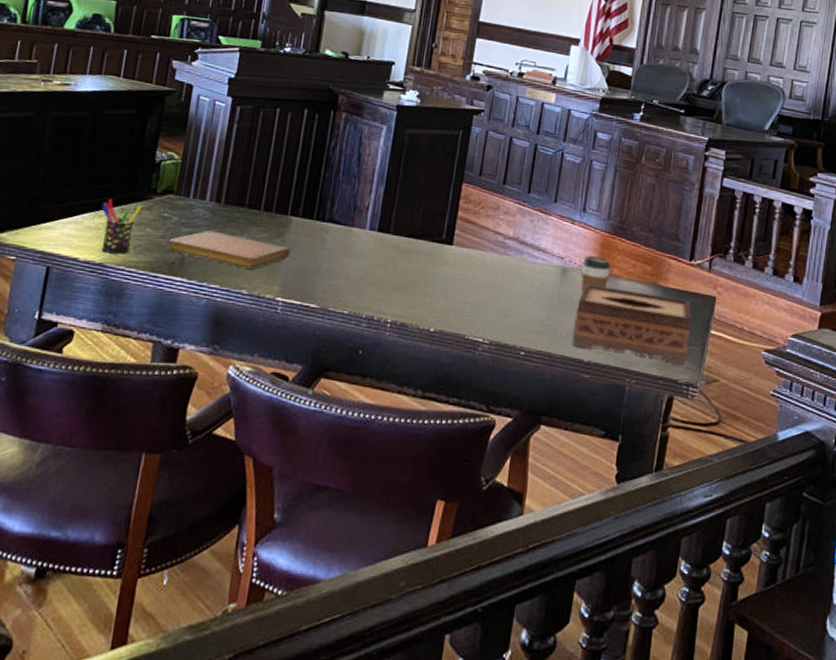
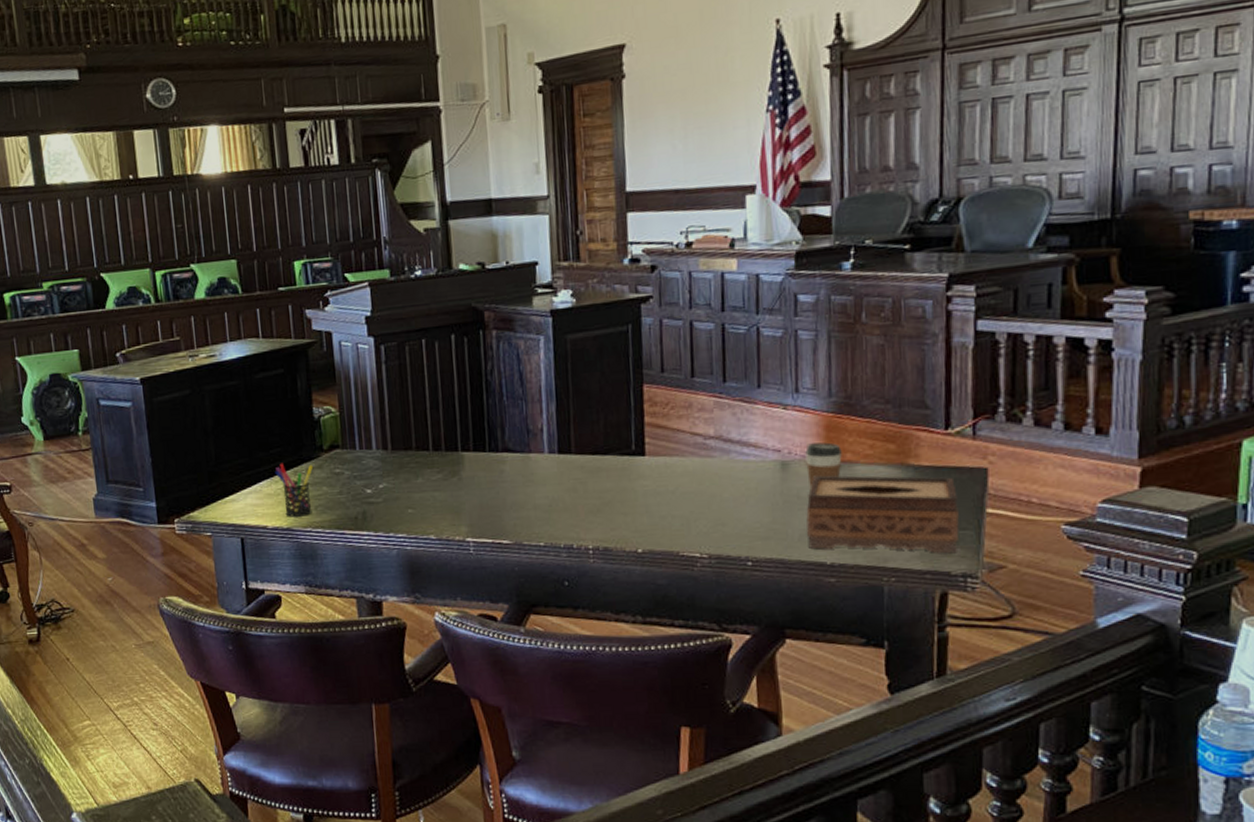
notebook: present [168,230,291,269] -> none [347,479,470,513]

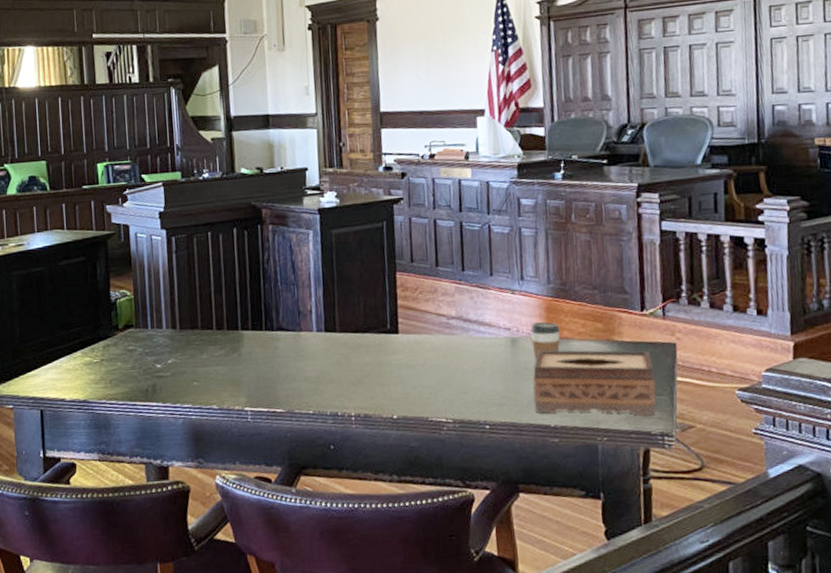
pen holder: present [274,463,314,517] -> none [74,341,109,390]

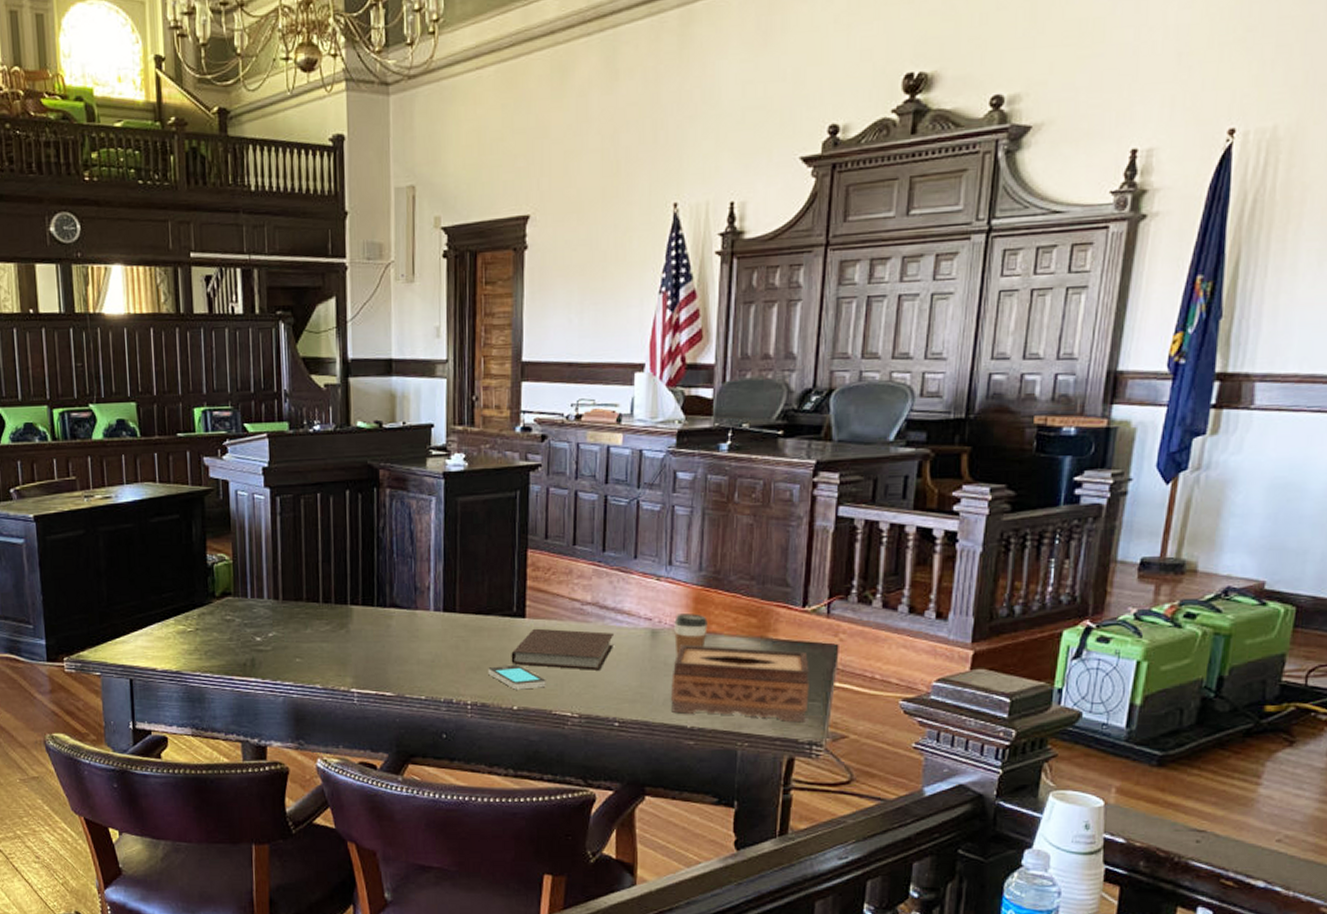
smartphone: none [368,376,422,400] -> present [488,664,546,690]
notebook: none [388,342,479,379] -> present [511,628,615,670]

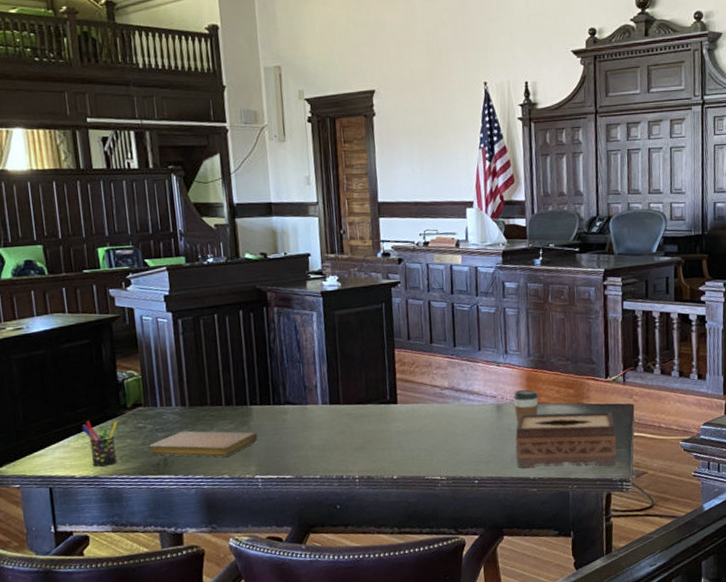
pen holder: none [166,607,205,661] -> present [81,420,118,467]
notebook: none [236,629,357,663] -> present [149,431,258,457]
smartphone: present [488,664,546,690] -> none [370,442,419,463]
notebook: present [511,628,615,670] -> none [388,410,469,443]

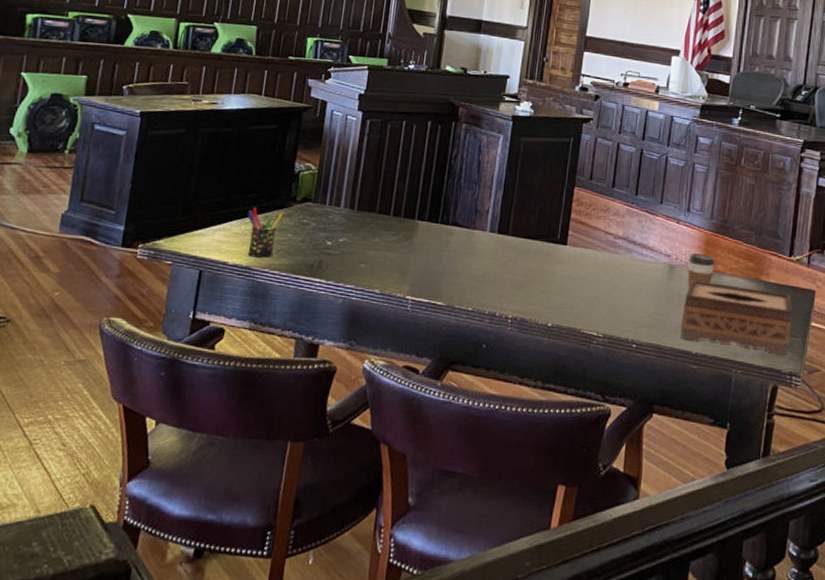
notebook: present [149,431,258,457] -> none [307,235,418,270]

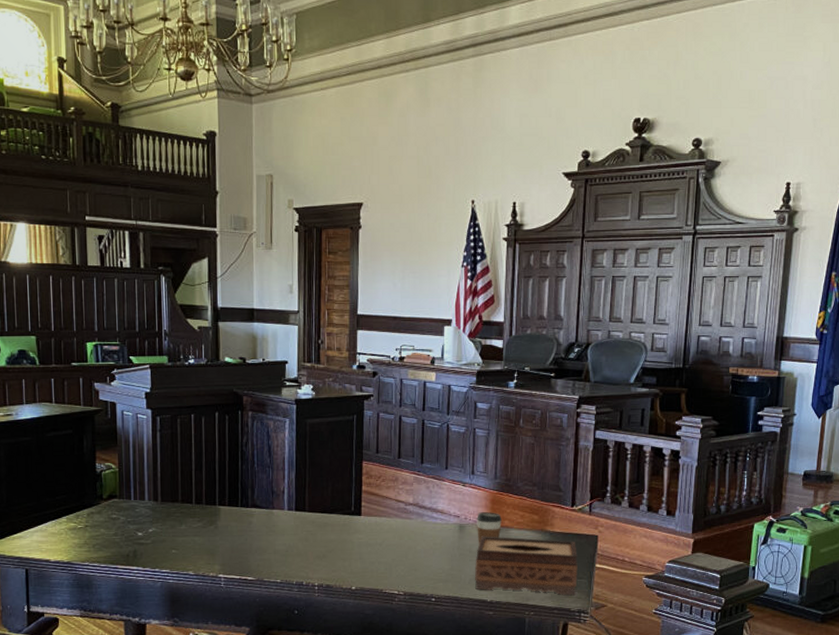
pen holder: present [246,207,284,258] -> none [59,507,94,553]

